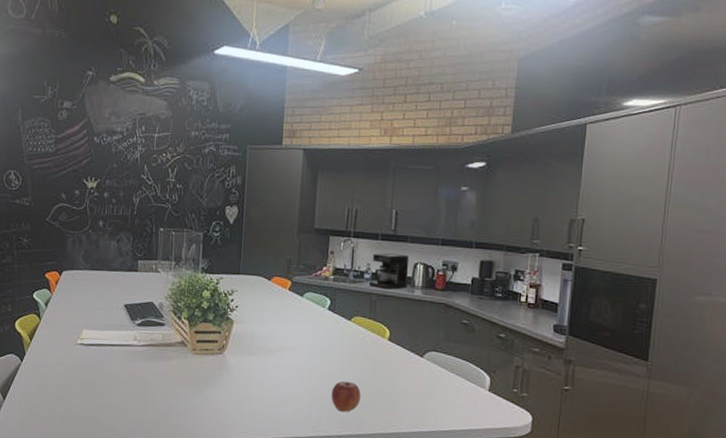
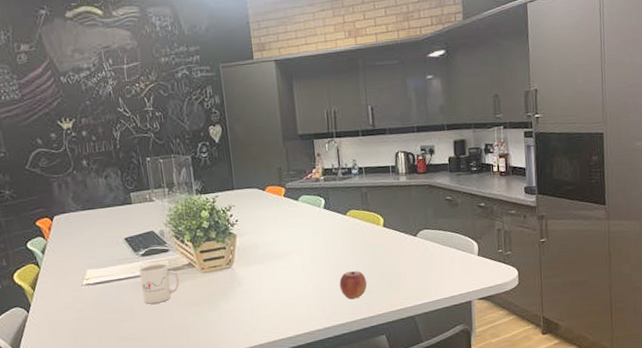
mug: none [131,336,170,377] -> present [139,263,180,304]
coffee maker: present [369,252,409,289] -> none [356,146,393,181]

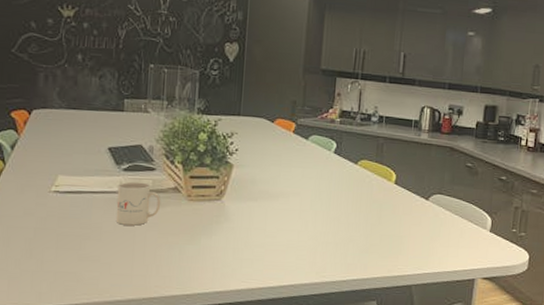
apple: present [339,270,368,300] -> none [336,225,367,257]

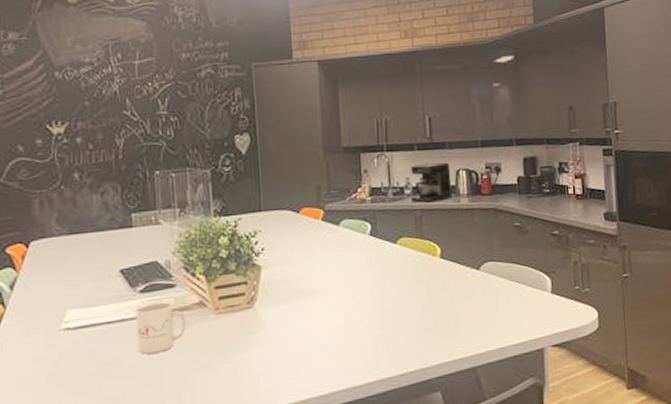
coffee maker: none [377,95,416,133] -> present [410,162,453,203]

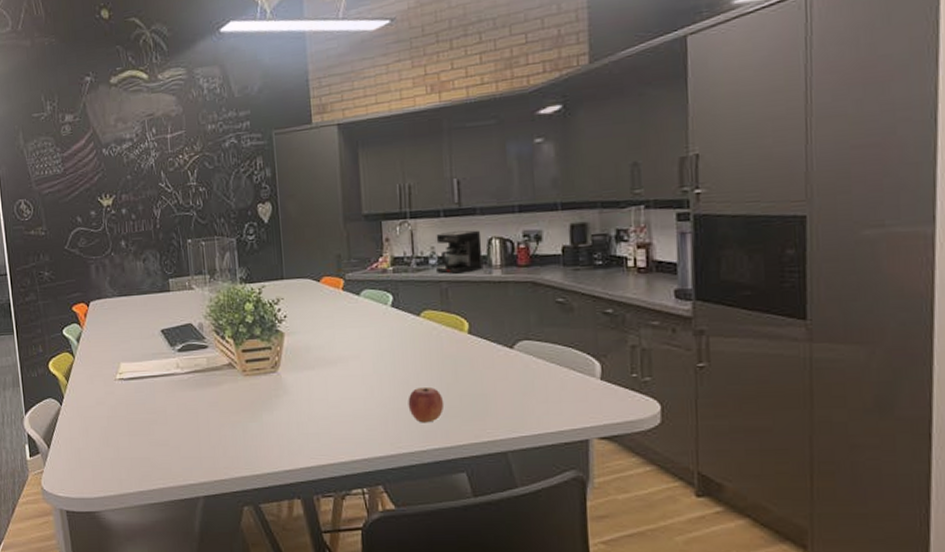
mug: present [135,302,187,354] -> none [175,361,218,407]
apple: none [386,311,420,347] -> present [408,386,445,423]

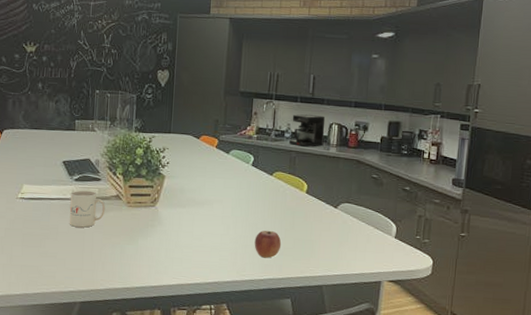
mug: none [175,361,218,407] -> present [69,190,106,228]

